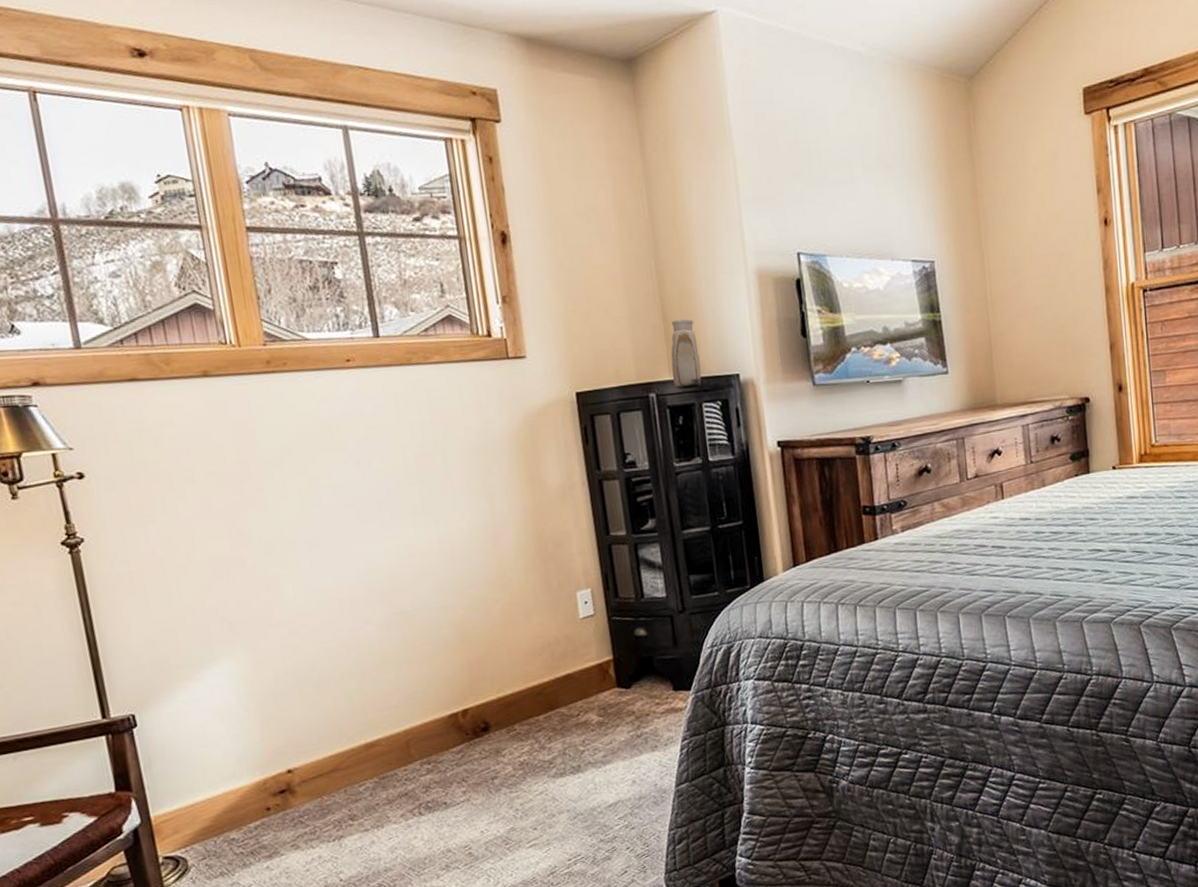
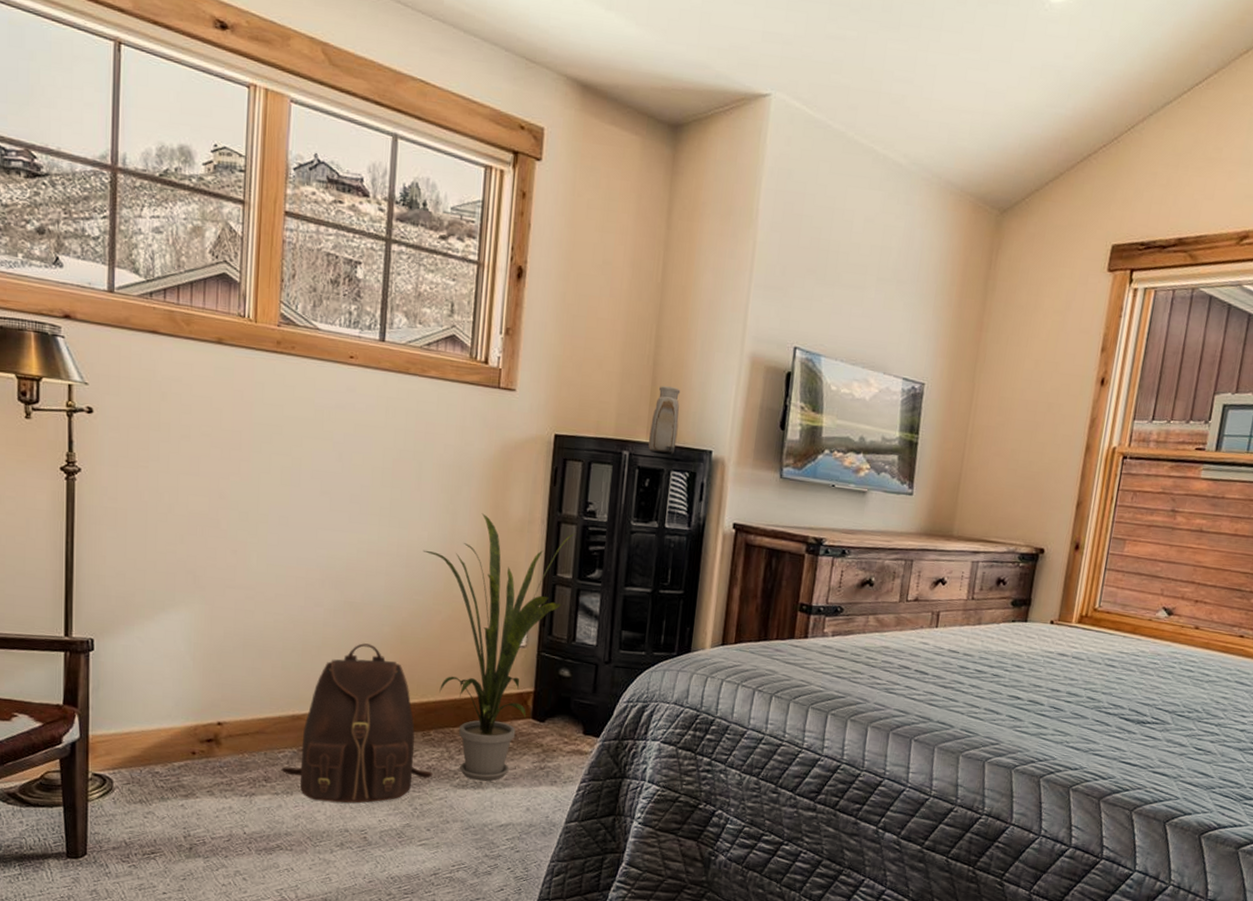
backpack: none [365,650,528,827] -> present [281,643,433,803]
house plant: none [465,486,623,765] -> present [423,513,577,781]

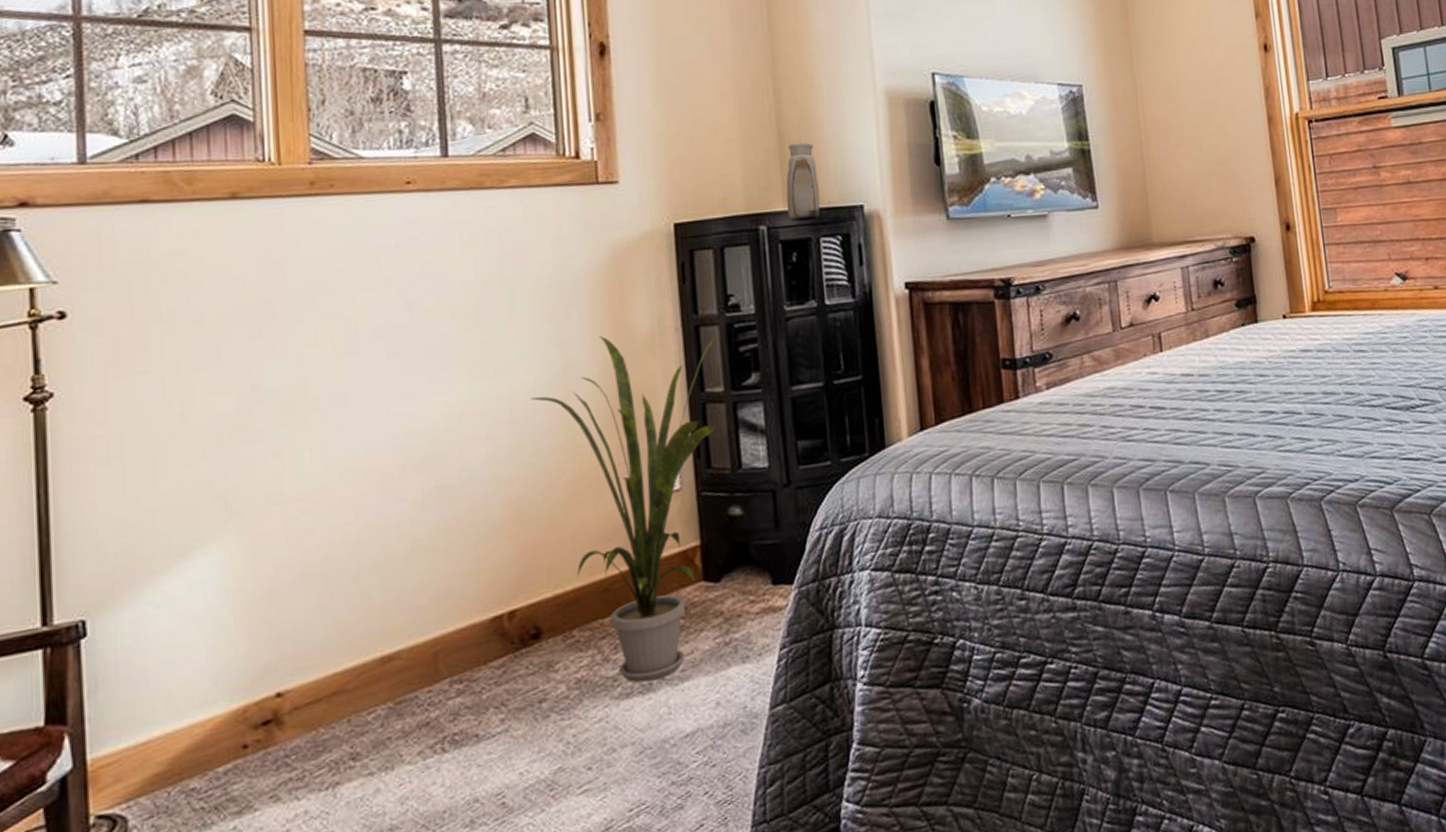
backpack: present [281,643,433,803] -> none [373,534,585,769]

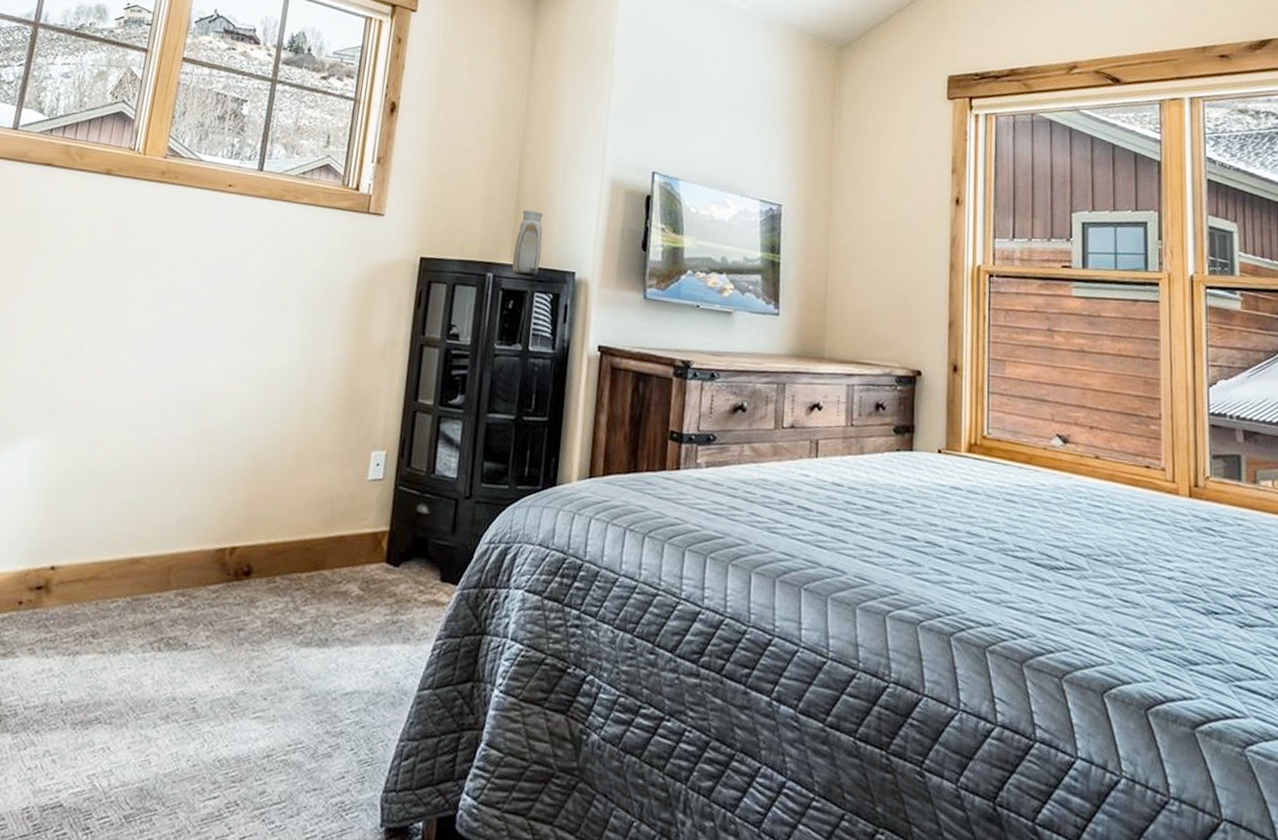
house plant: present [530,334,720,682] -> none [283,336,439,638]

